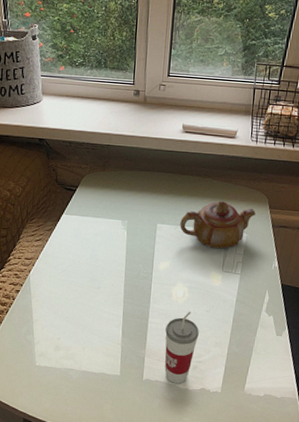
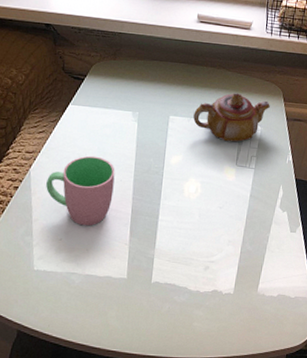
cup: none [44,262,107,327] -> present [46,155,115,226]
cup: present [164,311,199,384] -> none [175,208,212,286]

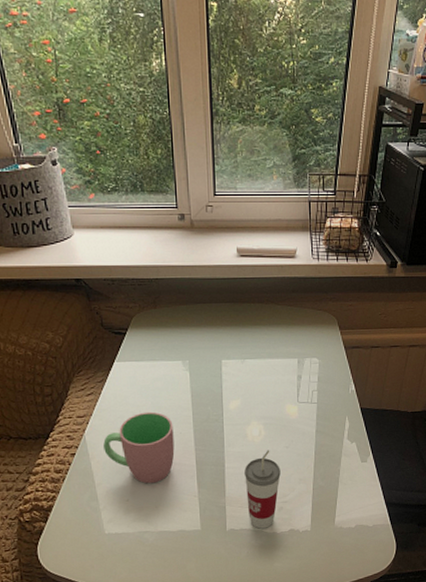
cup: none [175,208,212,286] -> present [244,449,281,529]
teapot: present [193,93,270,142] -> none [247,327,326,379]

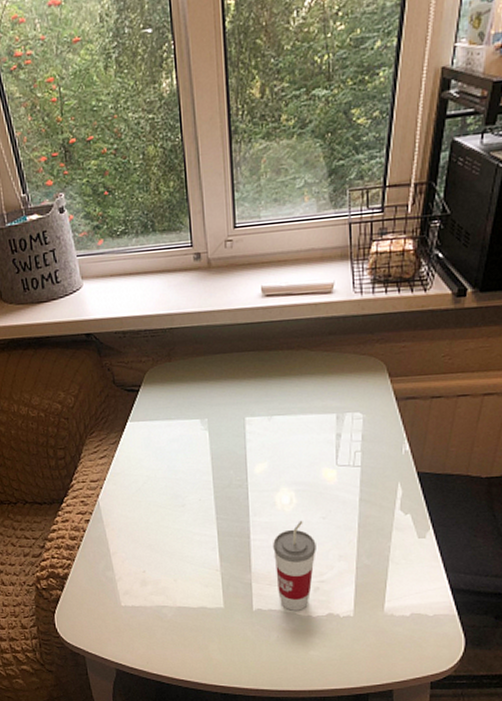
cup: present [103,411,175,484] -> none [118,476,194,555]

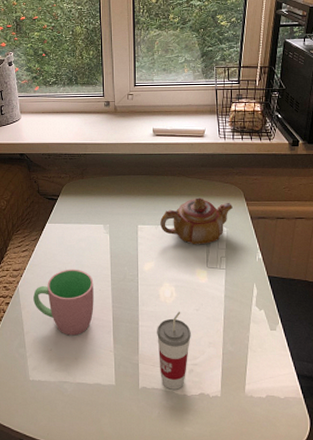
cup: none [118,476,194,555] -> present [33,269,94,336]
teapot: none [274,376,371,439] -> present [160,198,233,245]

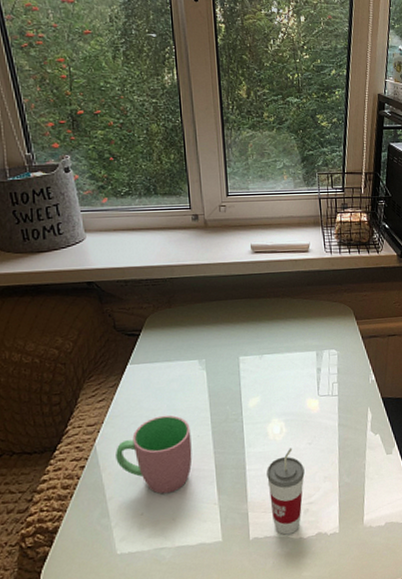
teapot: present [160,198,233,245] -> none [264,320,343,373]

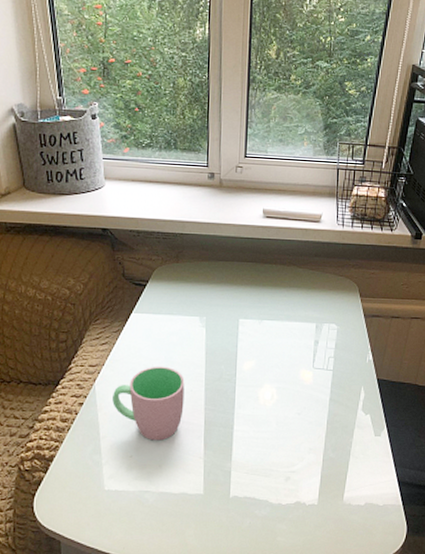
cup: present [267,447,305,535] -> none [253,415,291,498]

